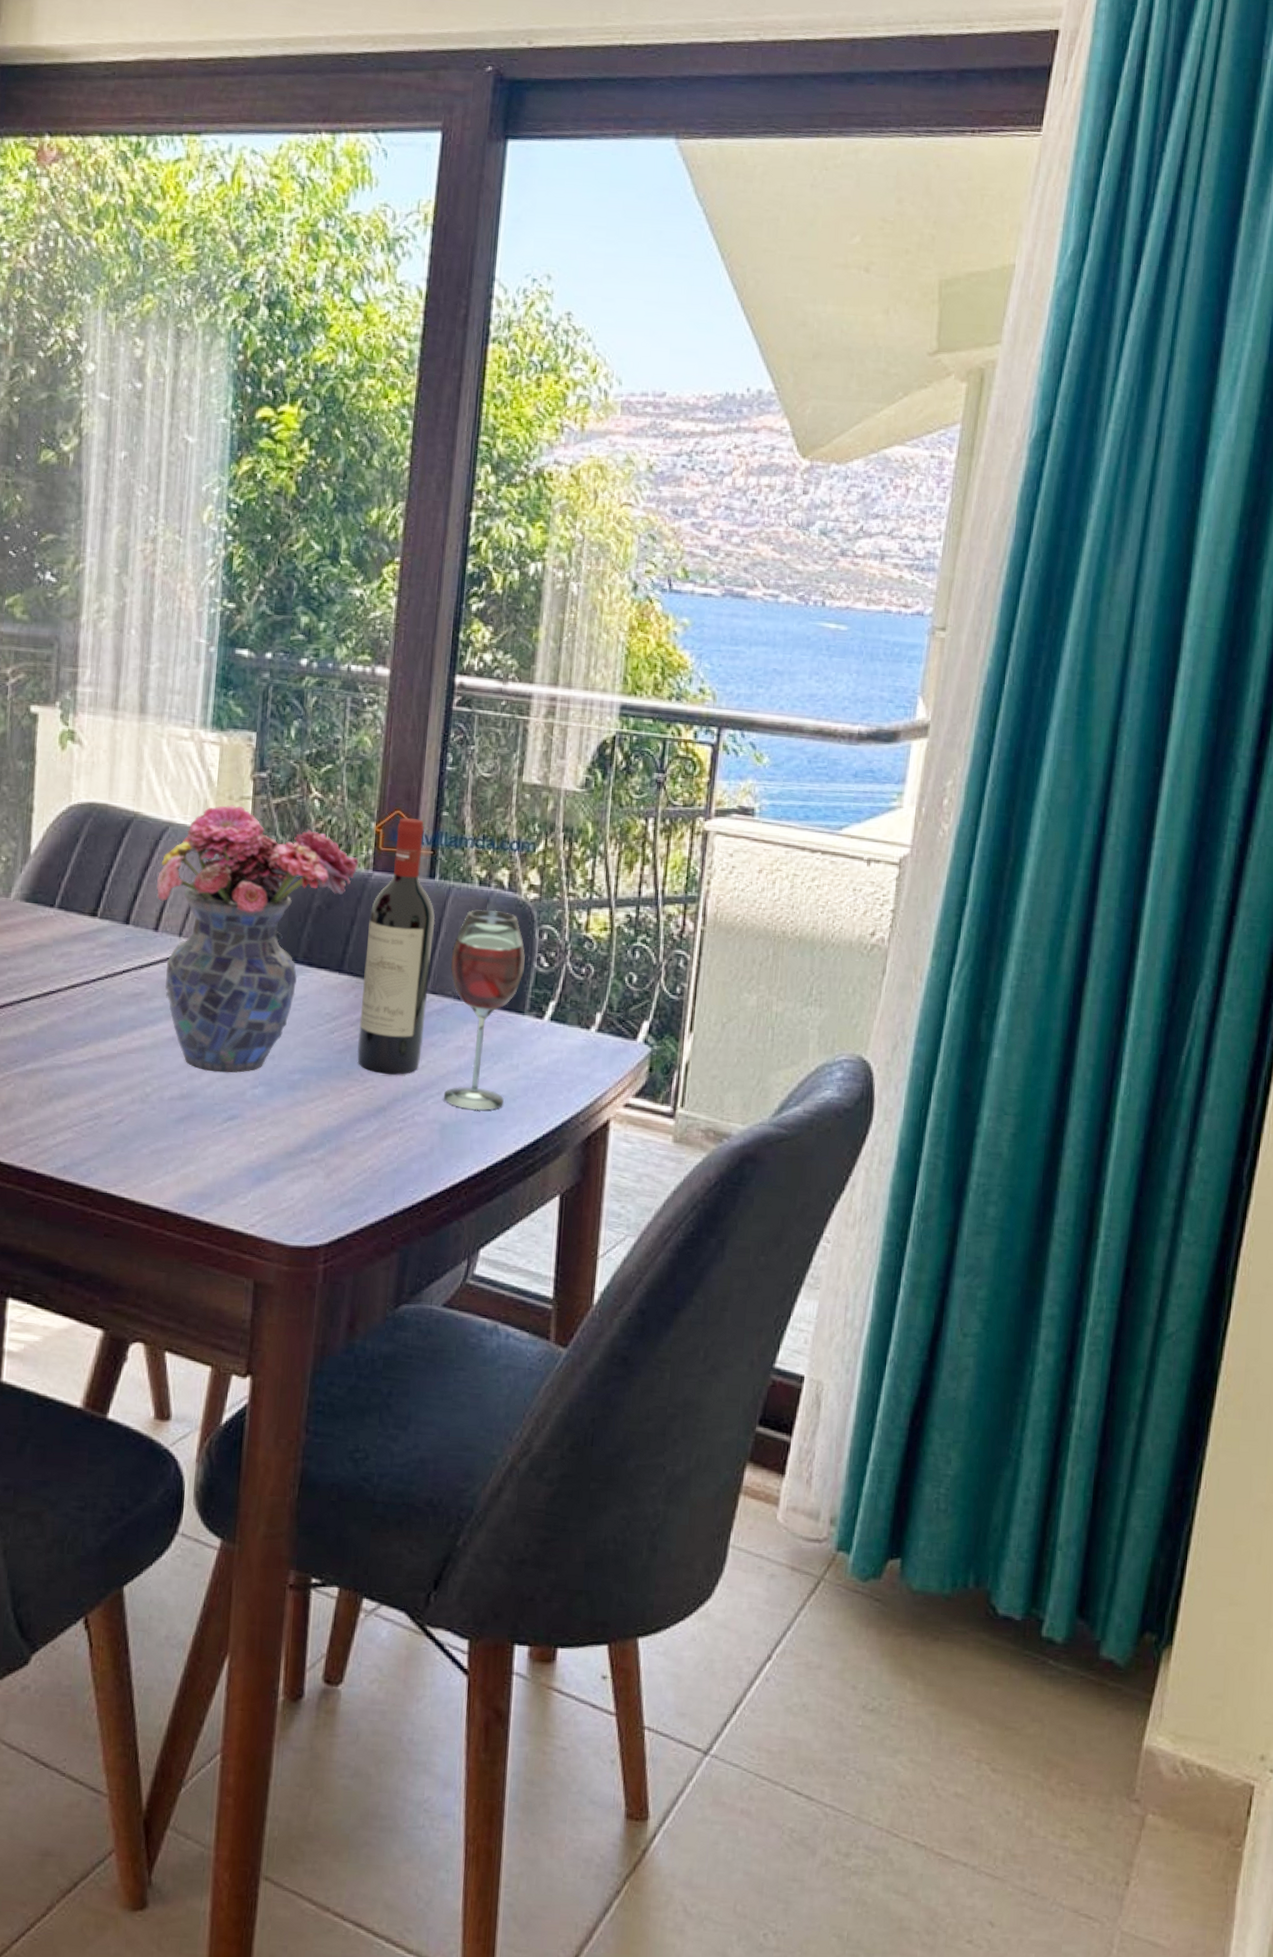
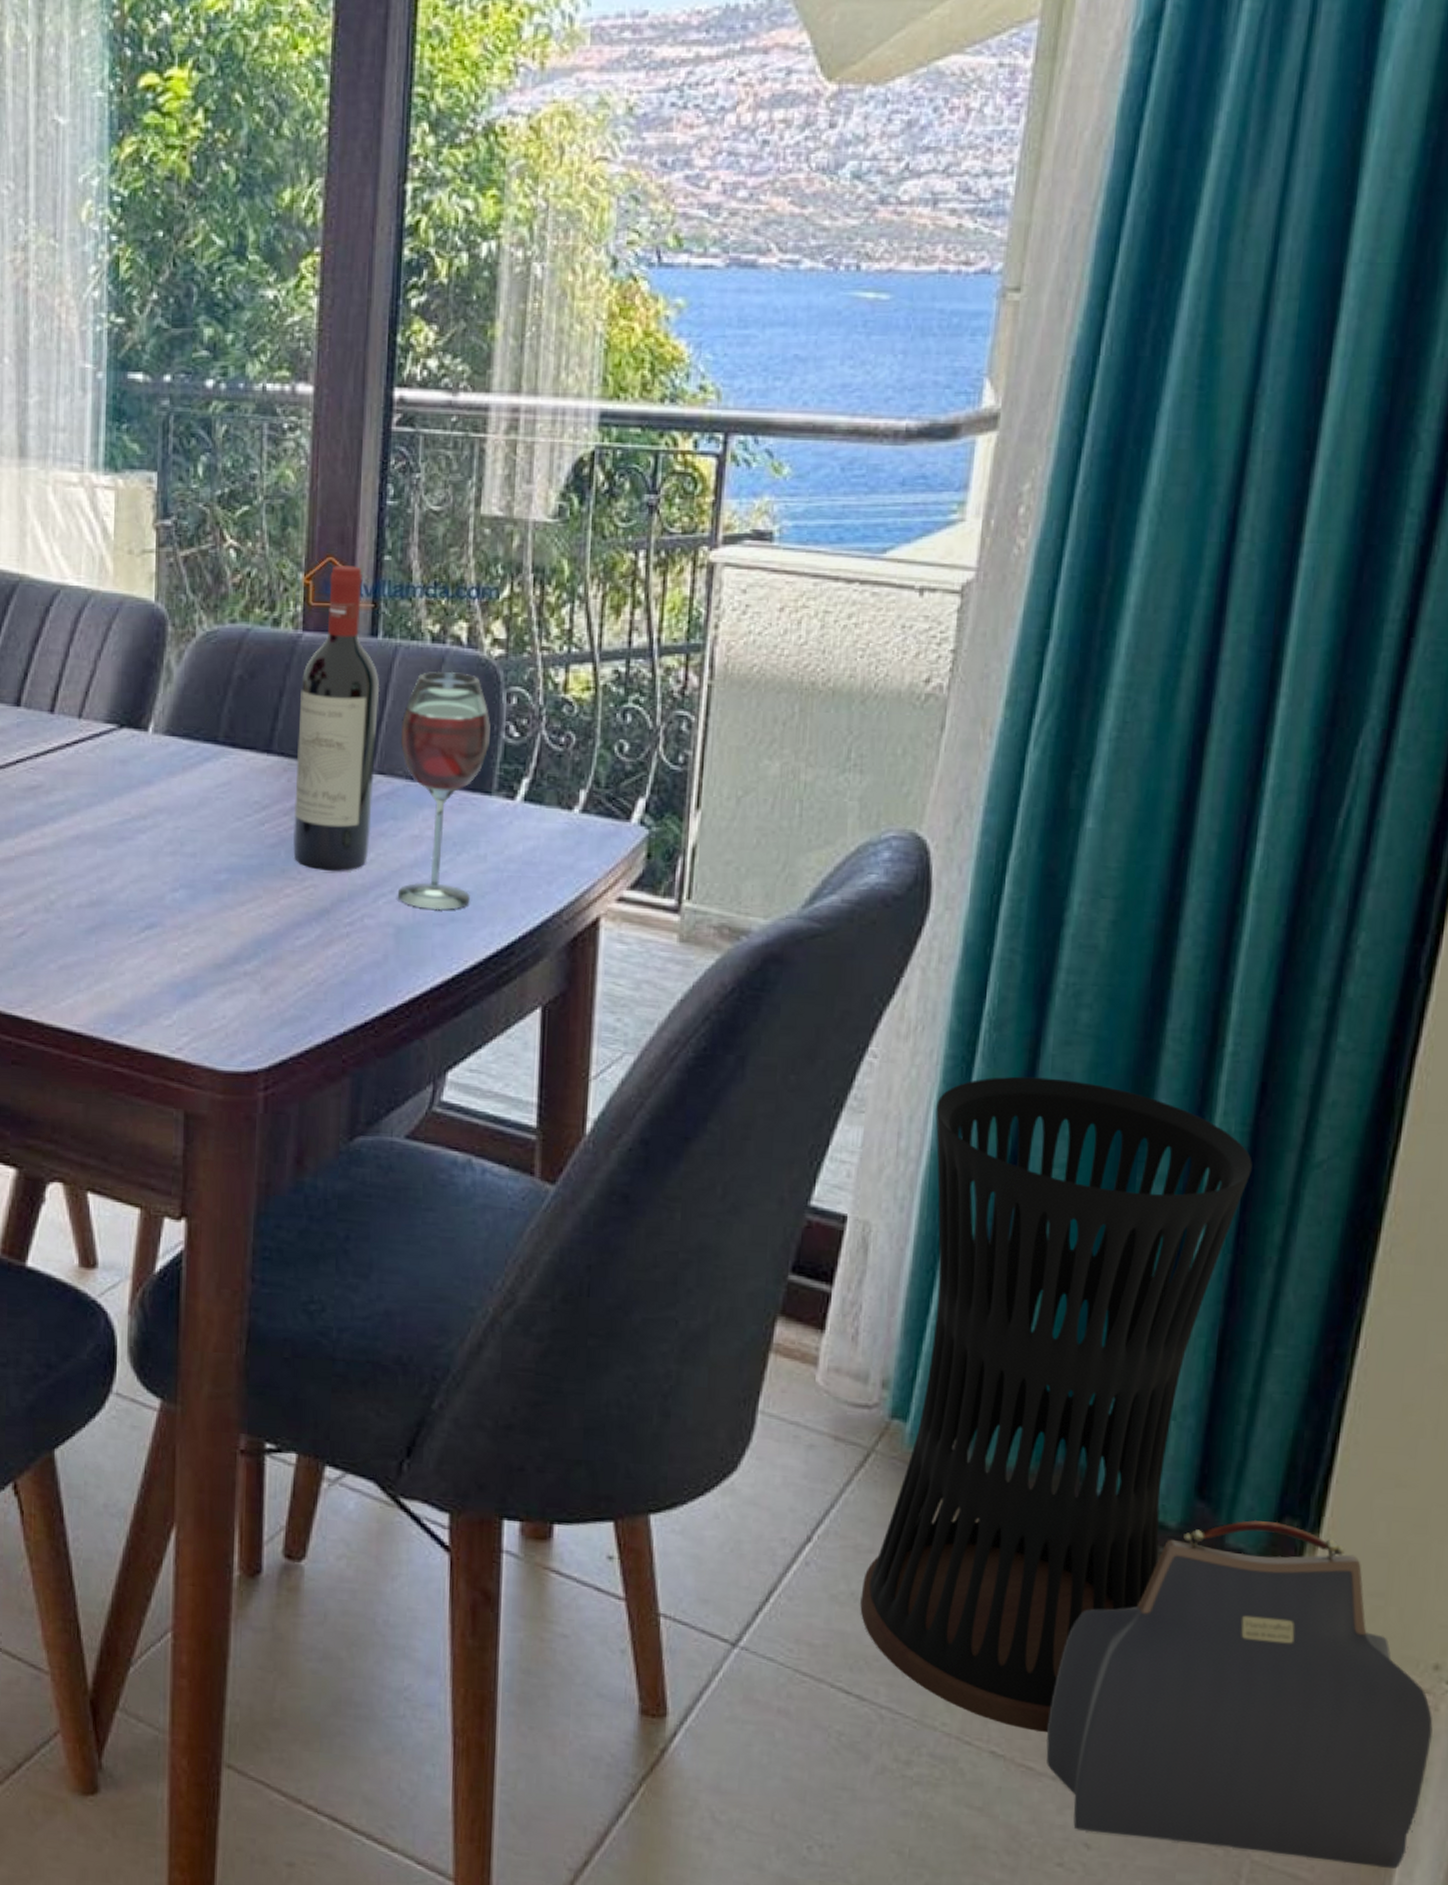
flower arrangement: present [157,805,360,1073] -> none [50,560,287,875]
umbrella stand: none [810,1260,1120,1824] -> present [860,1076,1253,1732]
handbag: none [959,1634,1261,1934] -> present [1046,1519,1433,1869]

